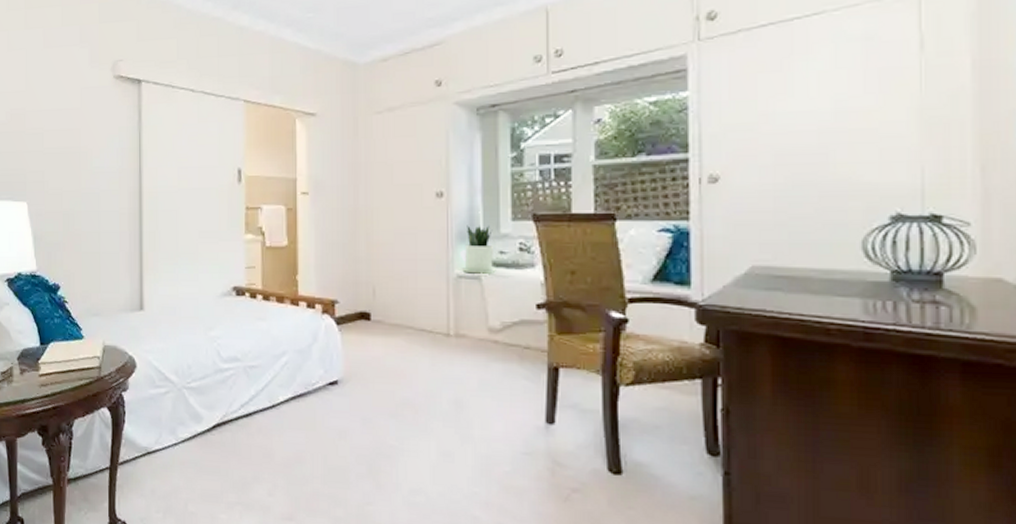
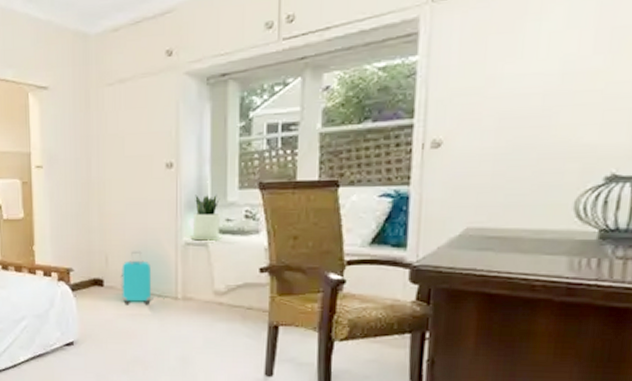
suitcase: none [389,283,421,343] -> present [120,251,151,306]

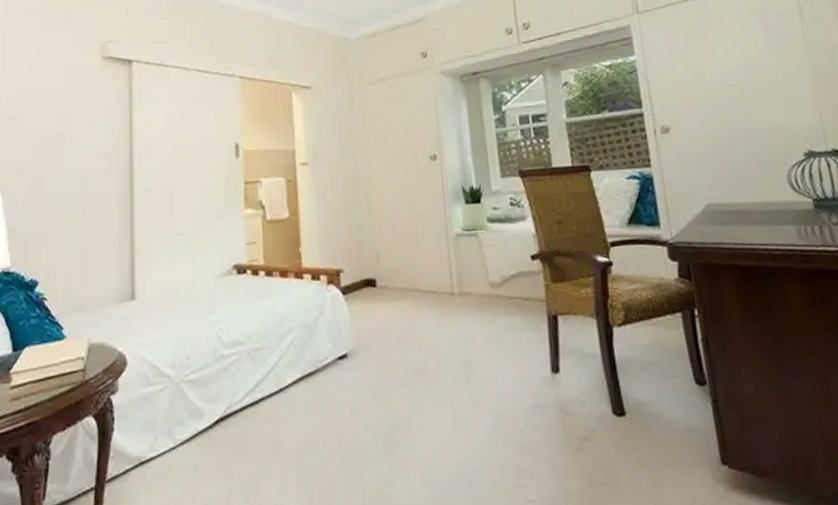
suitcase: present [120,251,151,306] -> none [393,245,427,306]

